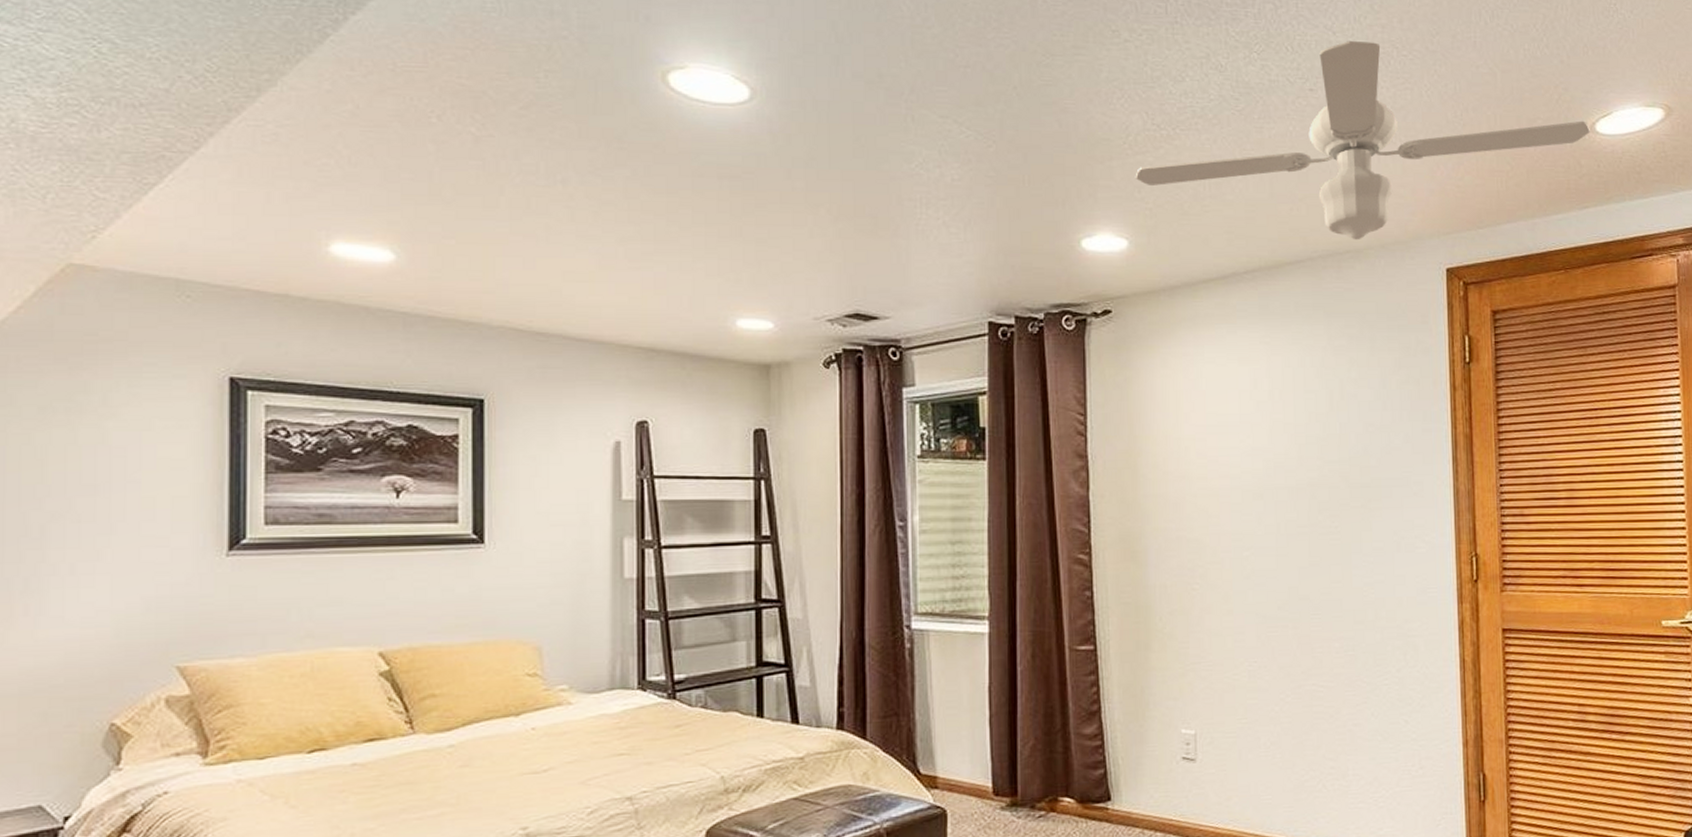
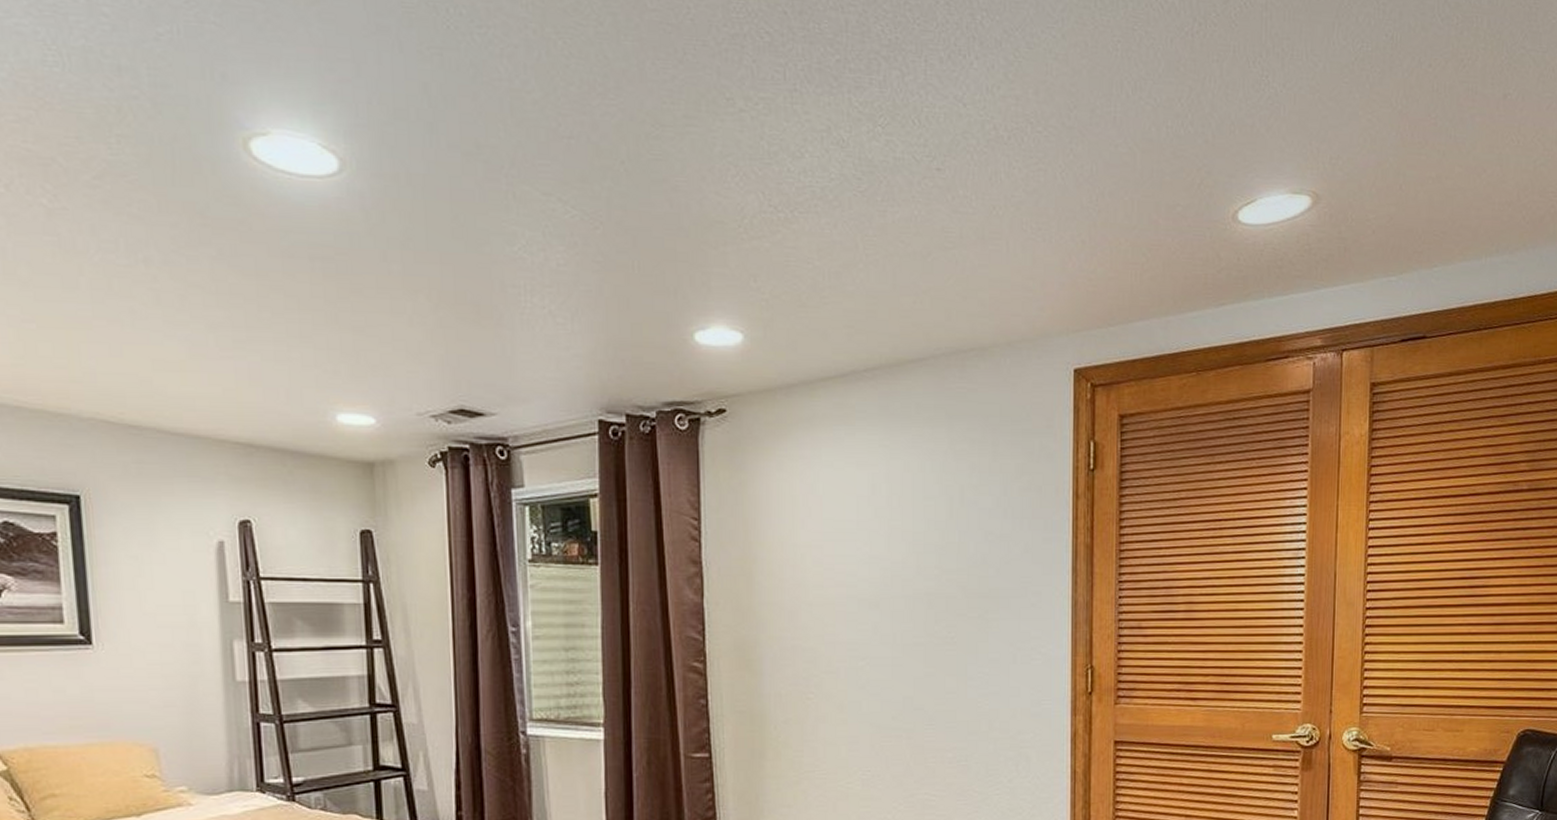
ceiling fan: present [1135,41,1590,240] -> none [750,114,1232,337]

